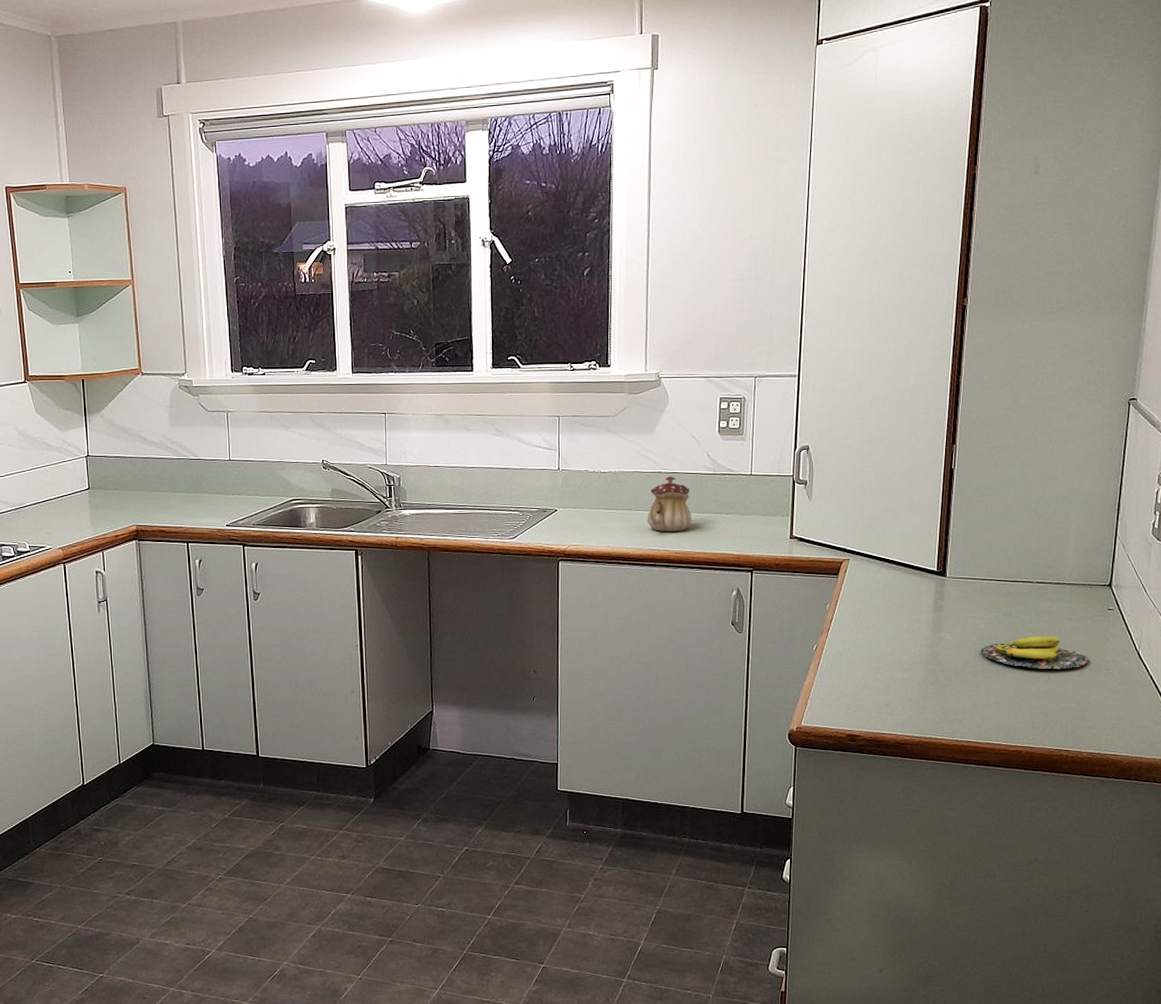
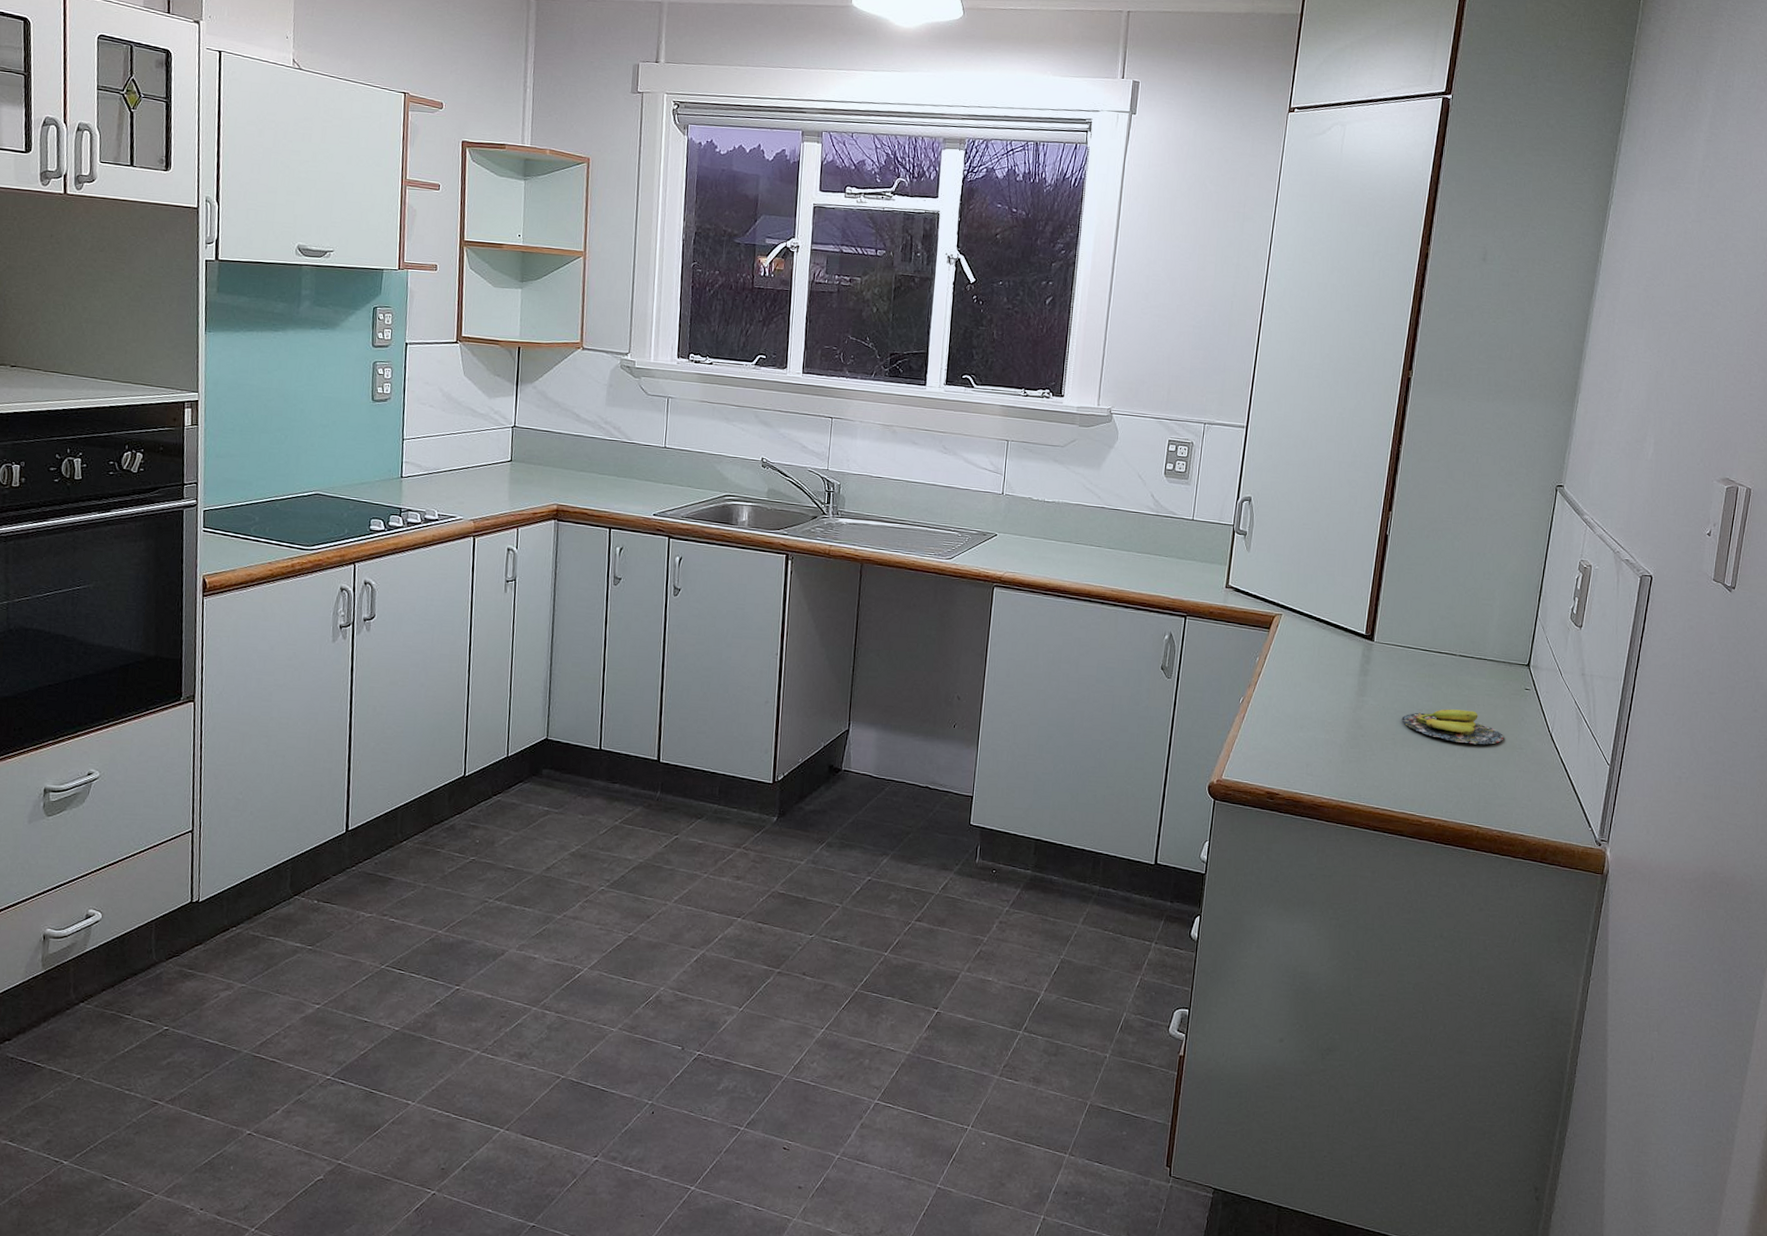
teapot: present [647,476,692,532] -> none [1086,512,1132,569]

